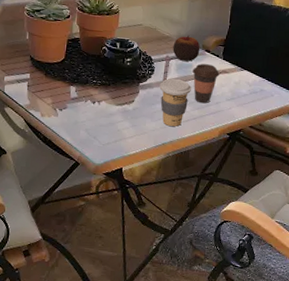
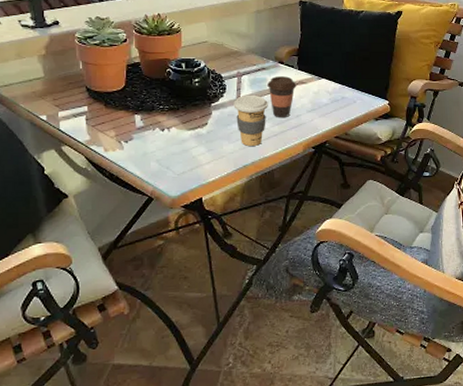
apple: present [173,35,200,61] -> none [243,48,273,75]

